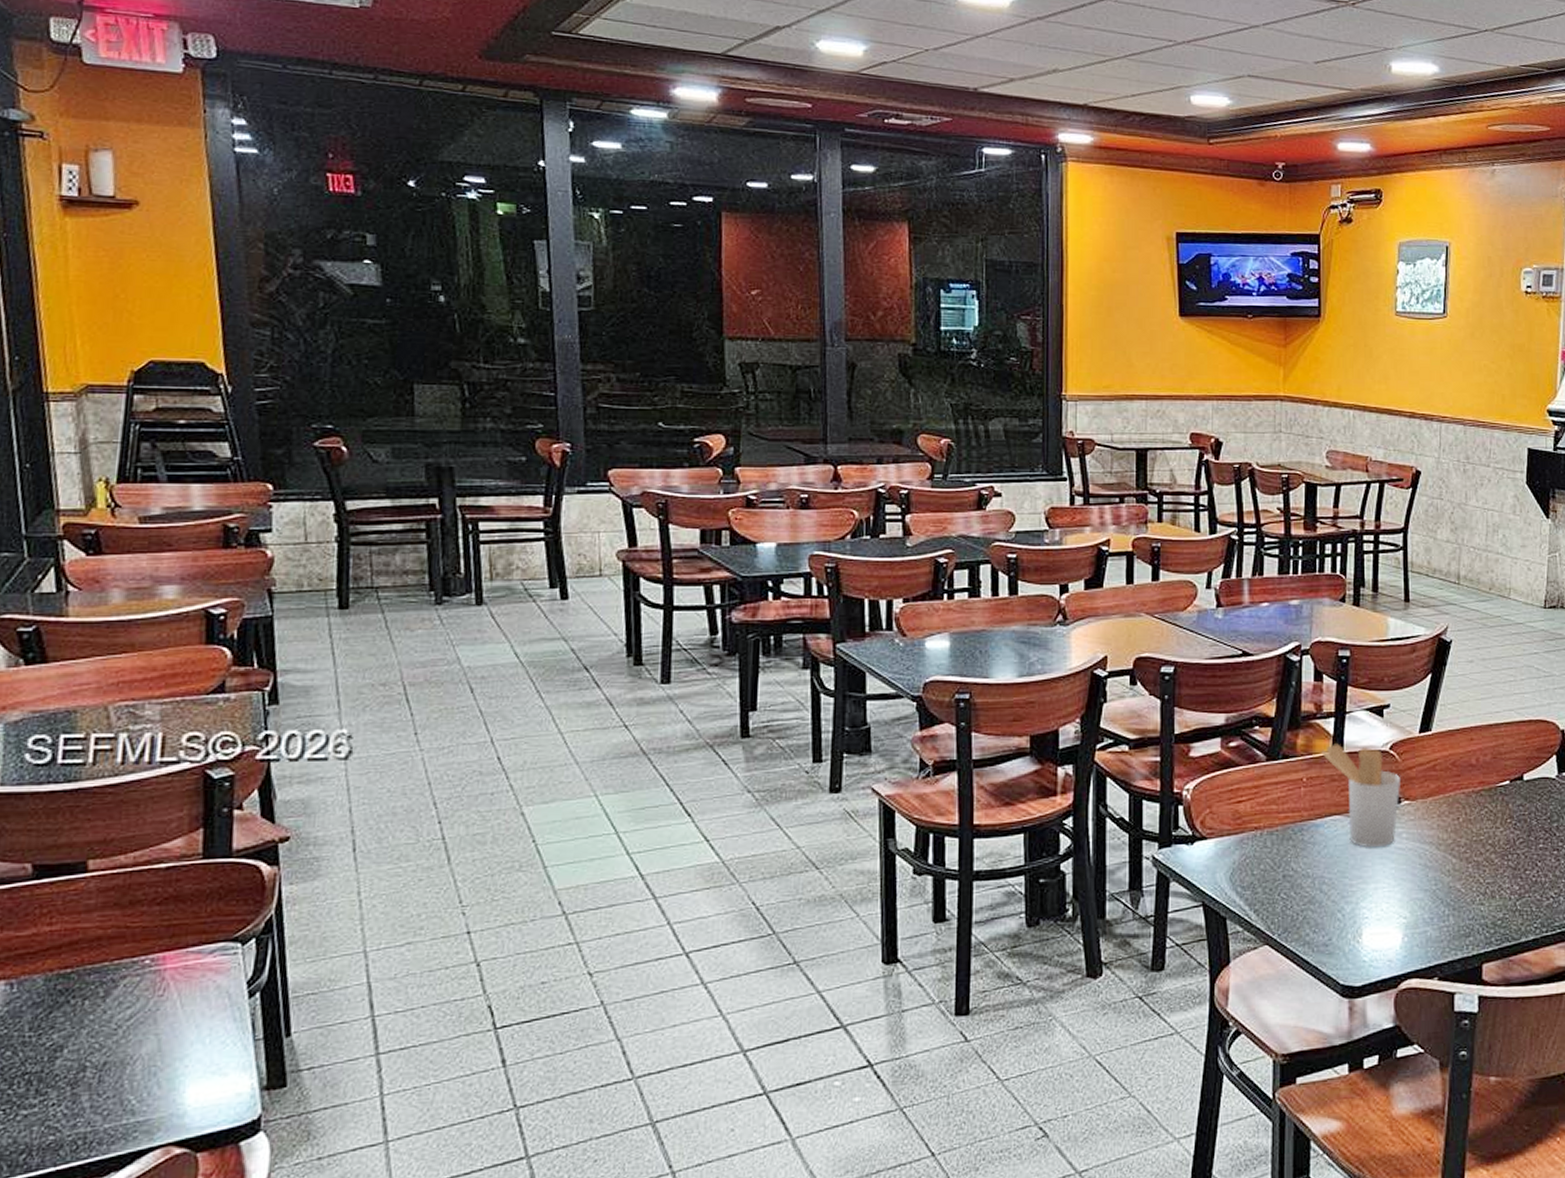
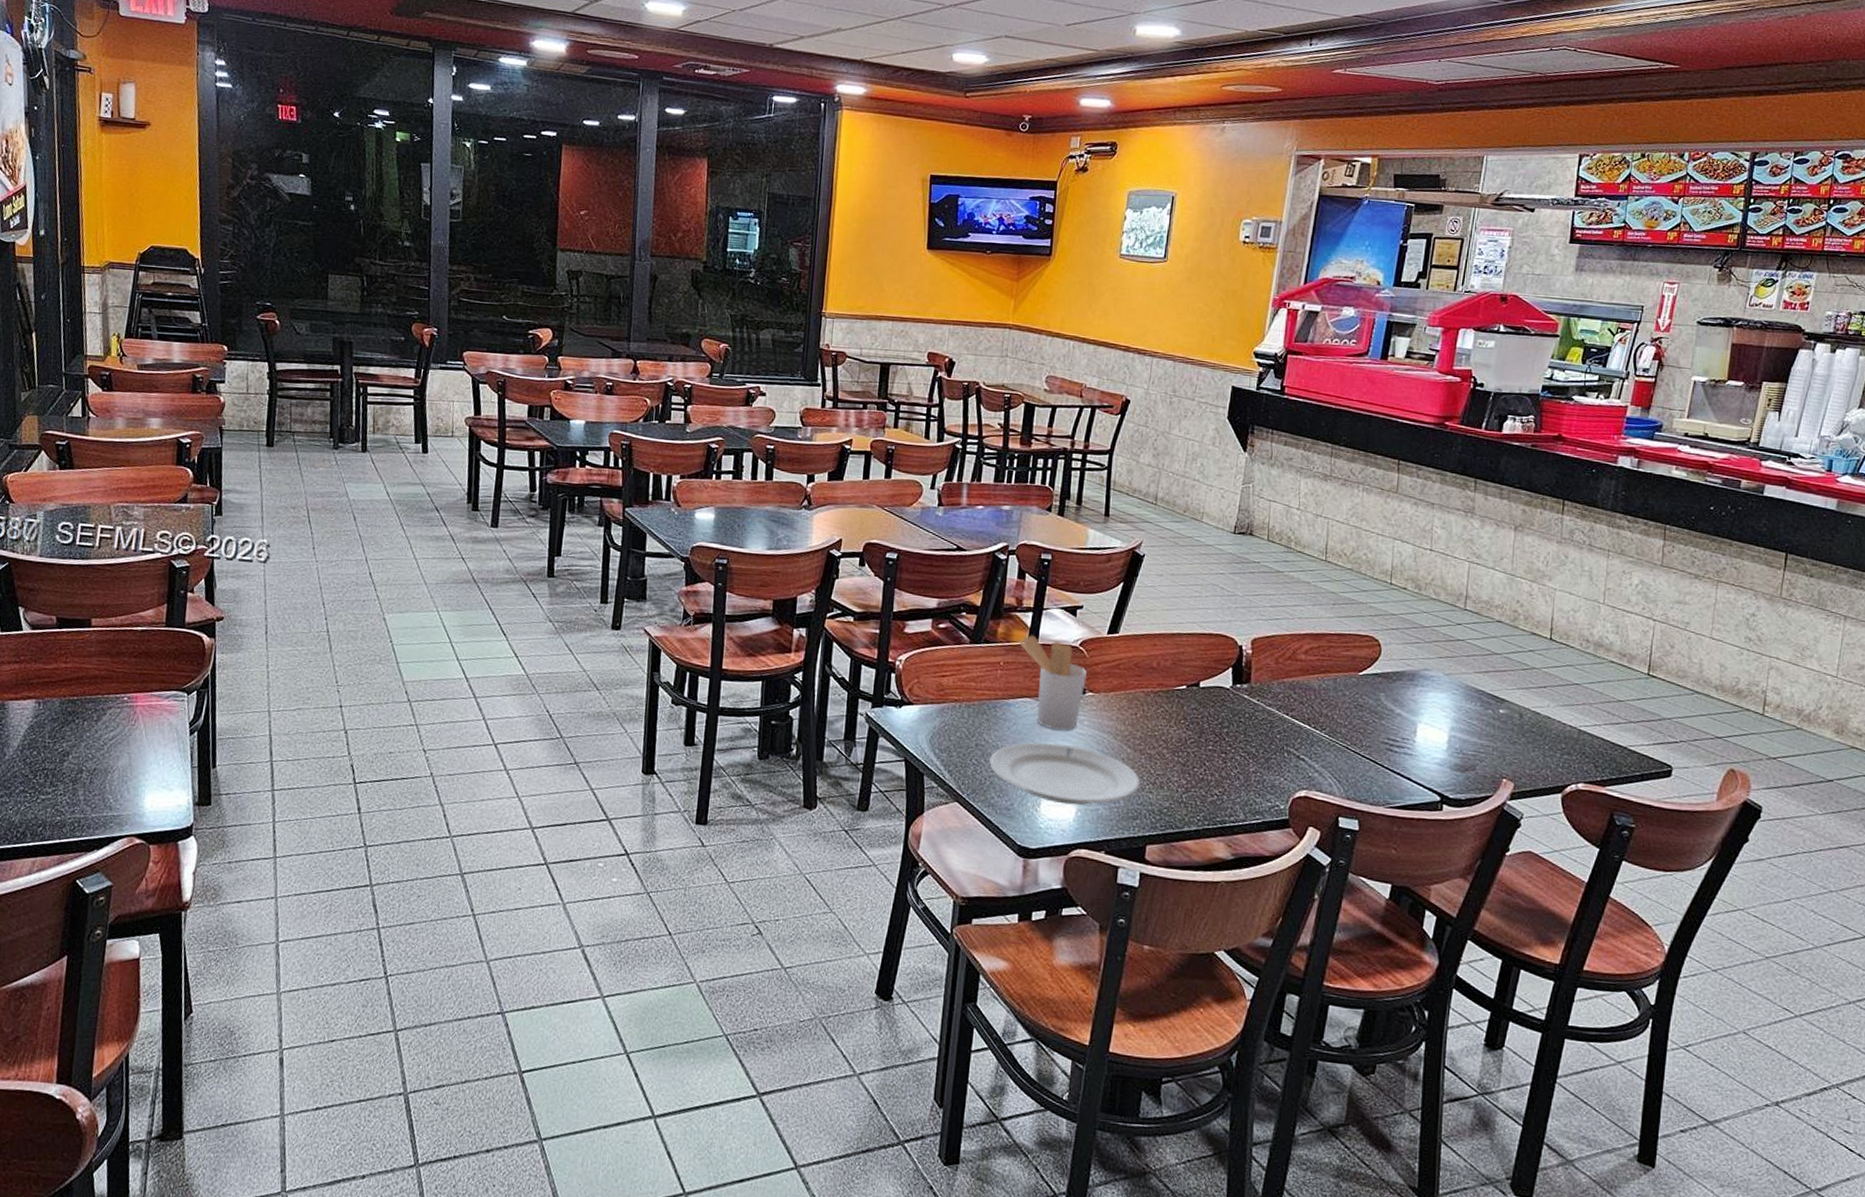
plate: none [1300,862,1470,931] -> present [989,742,1141,805]

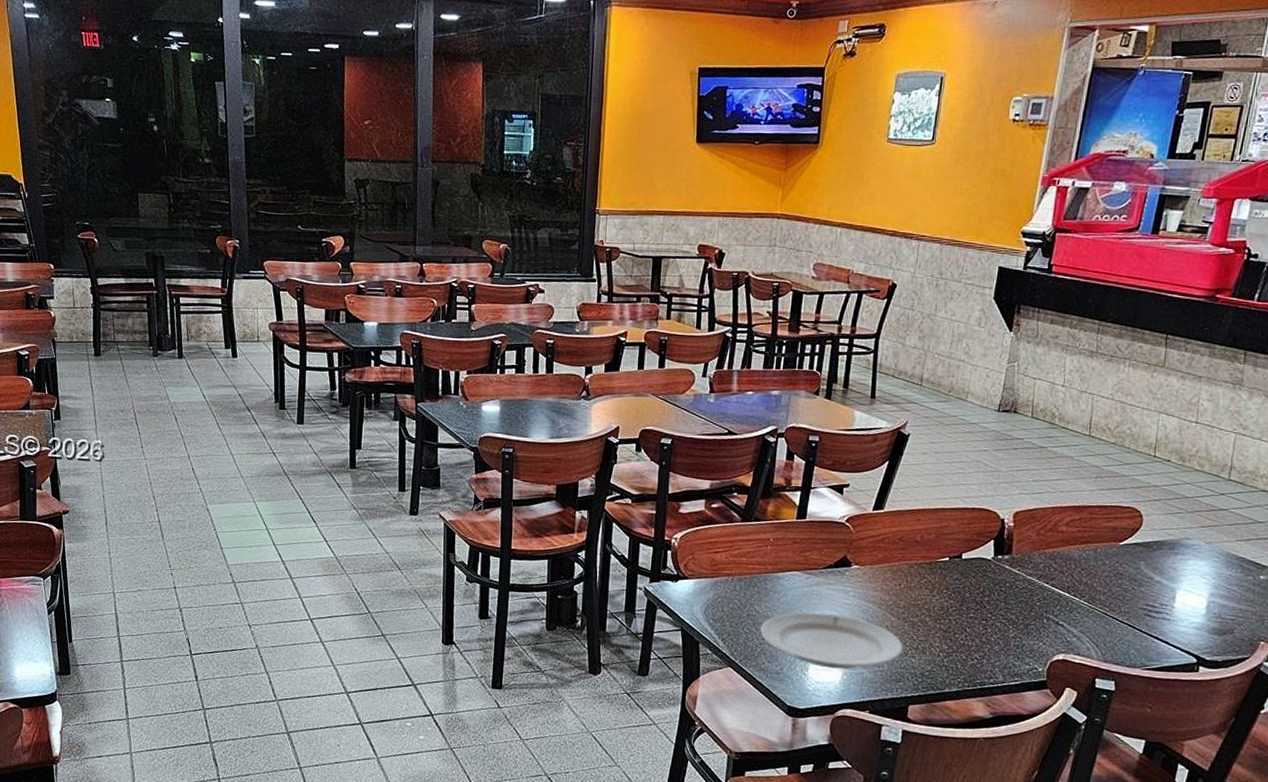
utensil holder: present [1018,635,1087,731] -> none [787,513,853,601]

